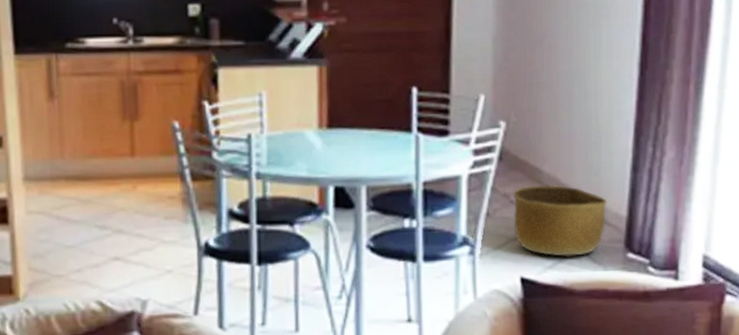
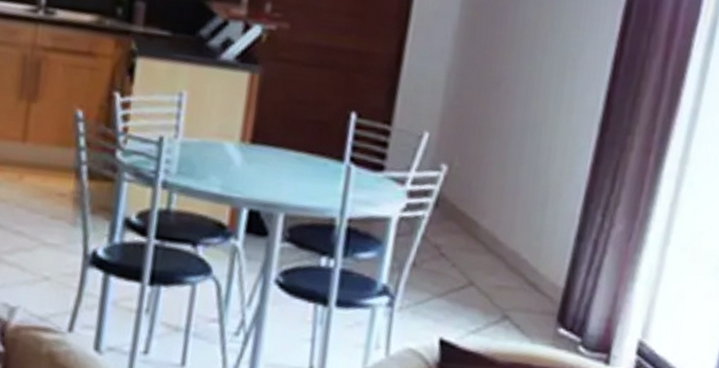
basket: present [513,185,607,257] -> none [440,239,545,324]

